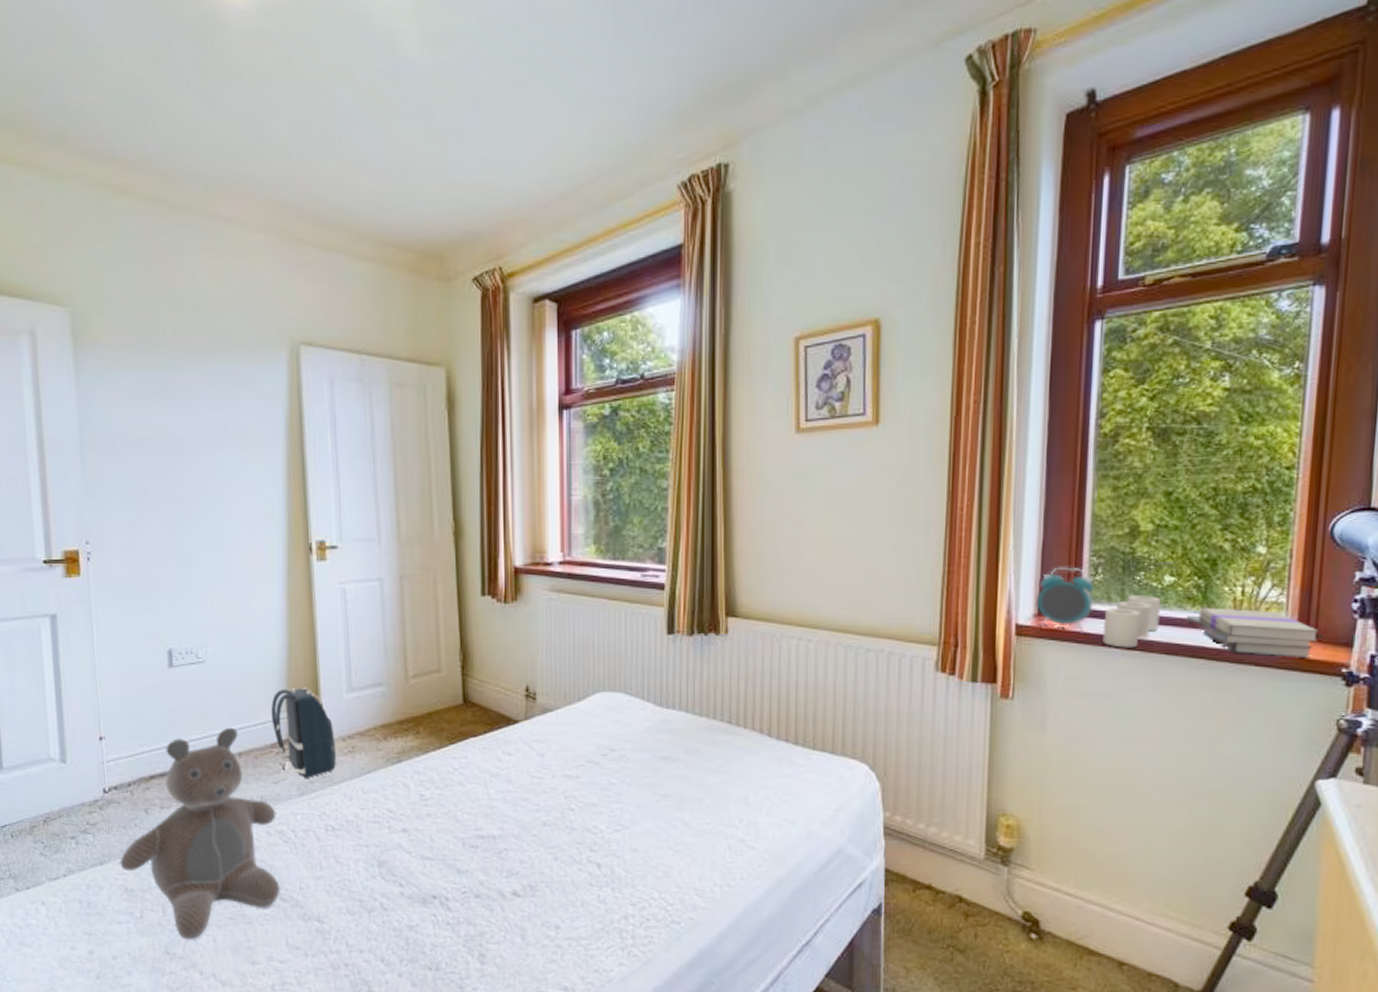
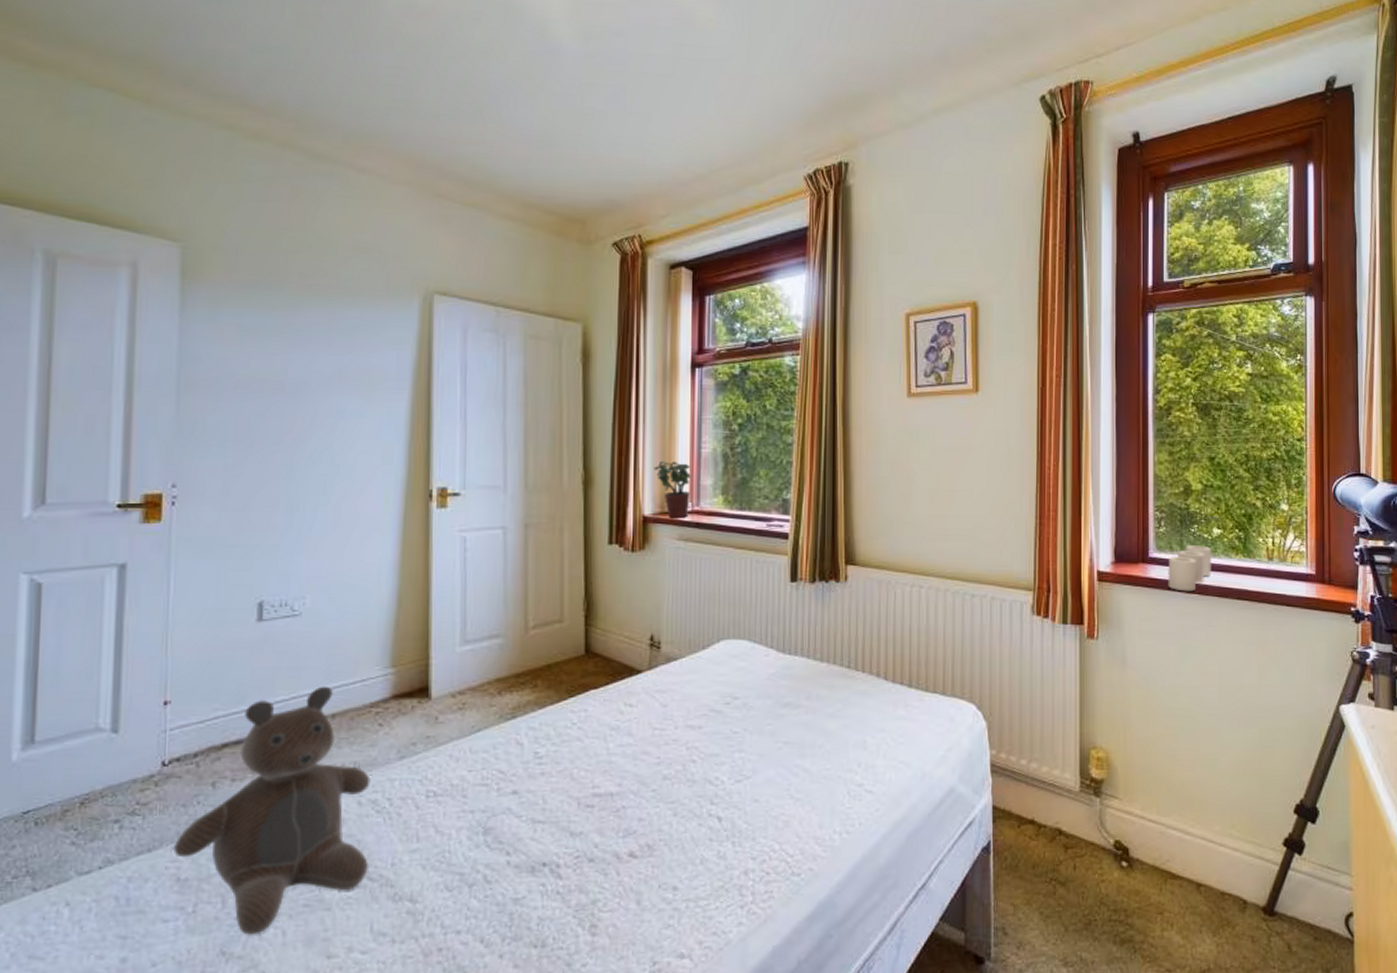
backpack: present [266,687,336,784] -> none [362,640,444,748]
potted plant: none [523,510,562,570] -> present [654,461,691,519]
alarm clock: present [1036,567,1094,631] -> none [1113,520,1159,577]
books: present [1187,607,1318,659] -> none [1232,556,1331,600]

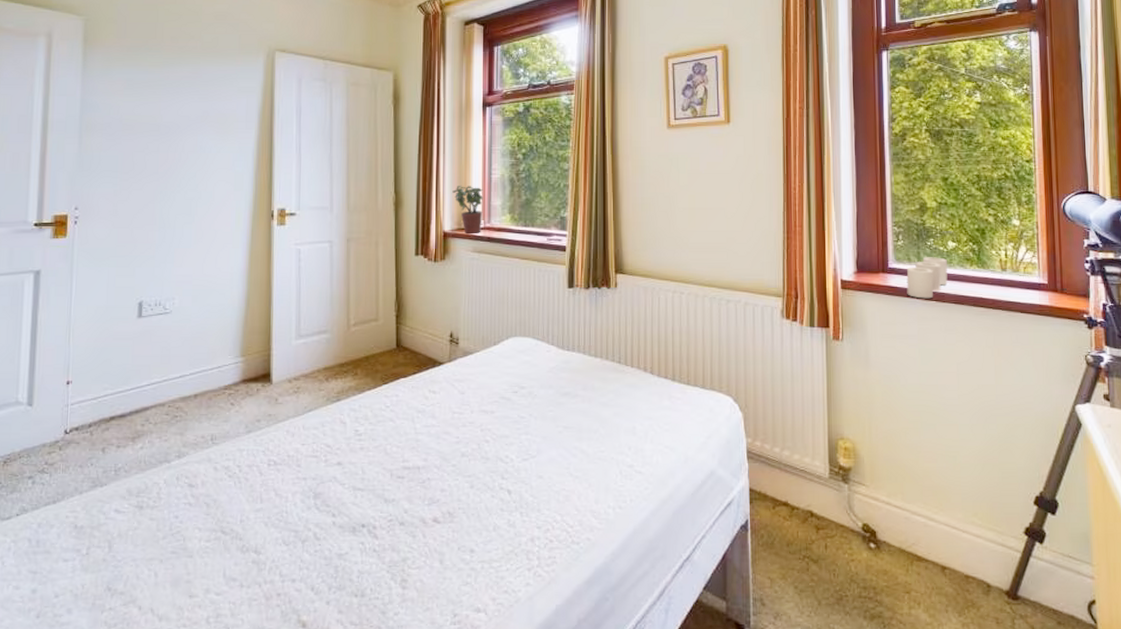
stuffed animal: present [174,686,371,935] -> none [73,371,224,575]

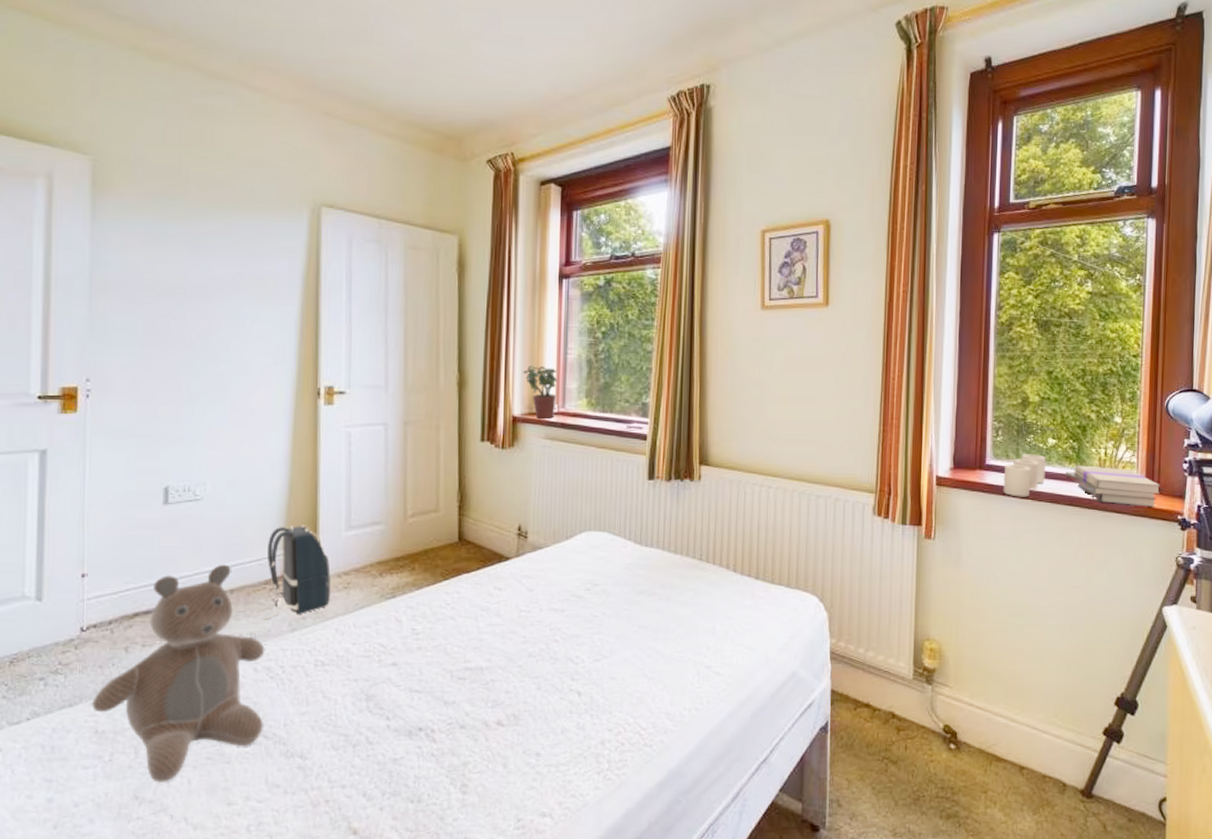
stuffed animal: none [73,371,224,575] -> present [92,564,265,783]
backpack: none [218,334,282,423] -> present [258,525,331,620]
books: none [967,267,1063,307] -> present [1065,465,1160,508]

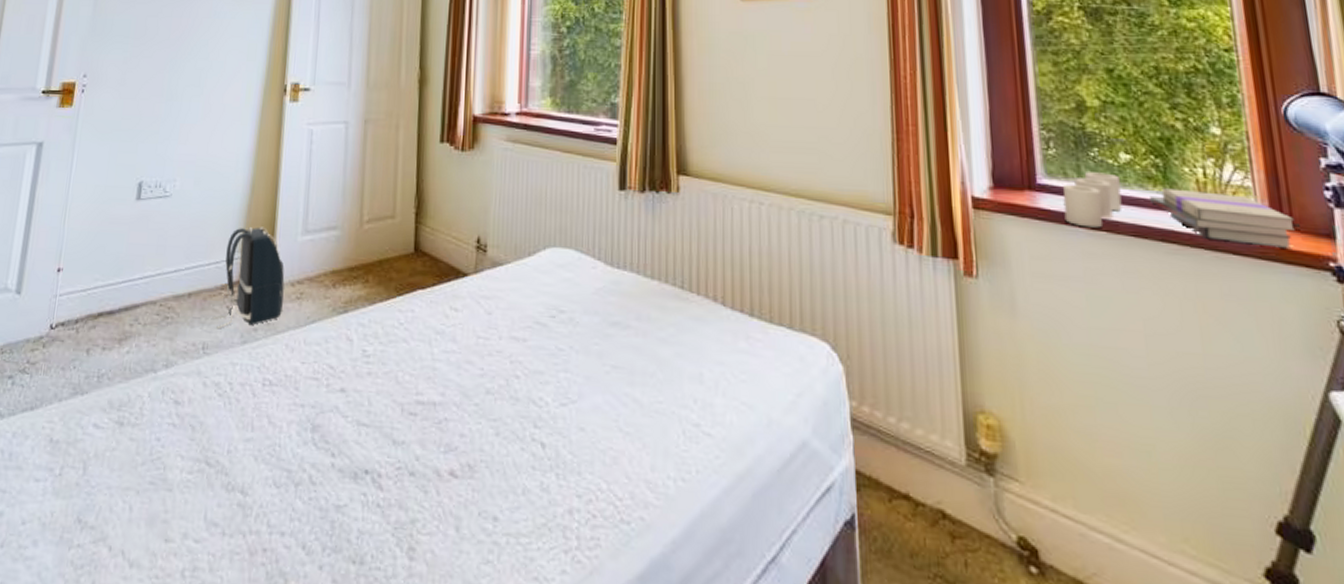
stuffed animal: present [92,564,265,783] -> none [50,265,216,507]
potted plant: present [523,366,557,420] -> none [485,62,520,120]

